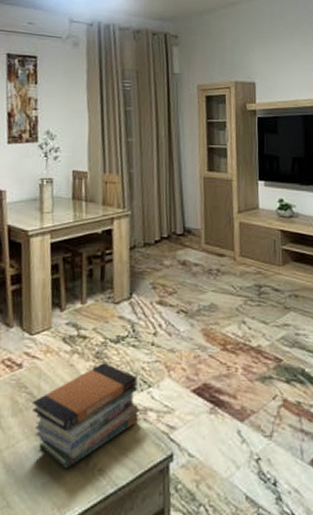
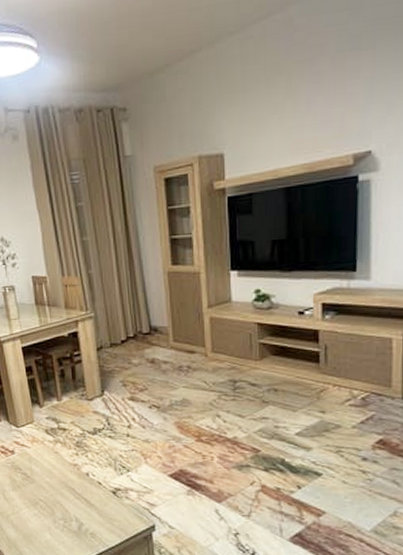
book stack: present [32,363,139,470] -> none [27,451,120,532]

